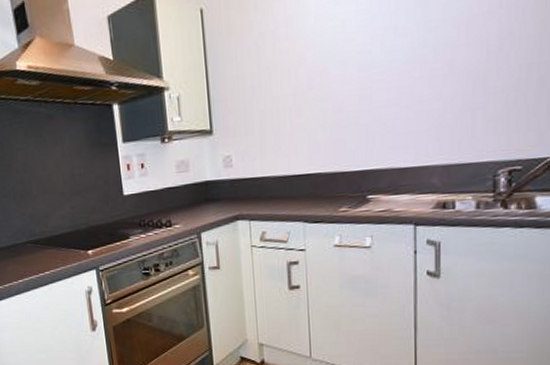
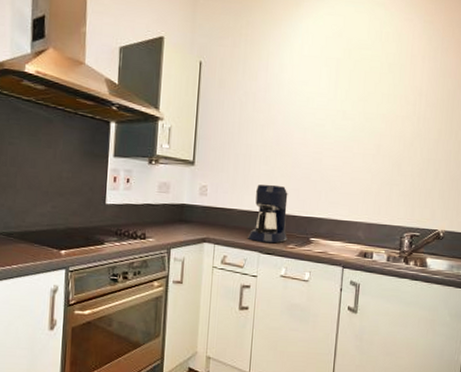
coffee maker: none [288,139,337,211] -> present [248,184,288,244]

